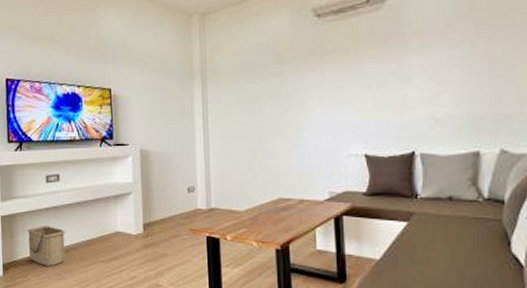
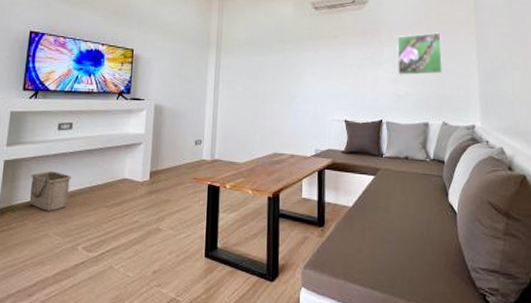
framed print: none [431,28,499,92] -> present [397,32,443,75]

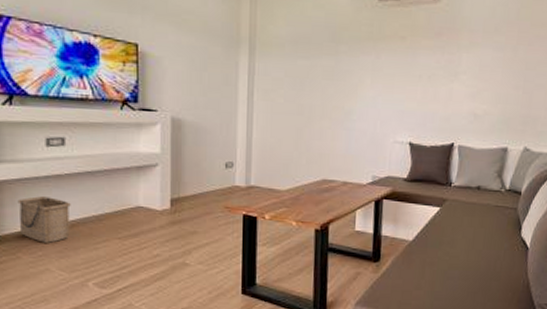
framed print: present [397,32,443,75] -> none [477,37,534,91]

